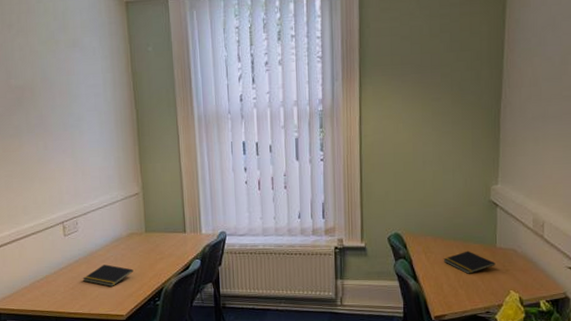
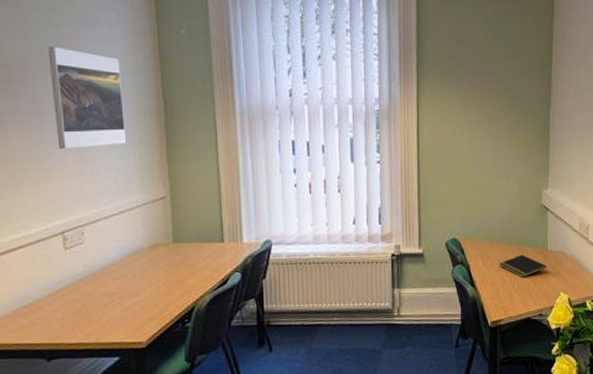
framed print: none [48,69,108,154] -> present [47,46,127,150]
notepad: present [82,264,134,286] -> none [88,282,157,309]

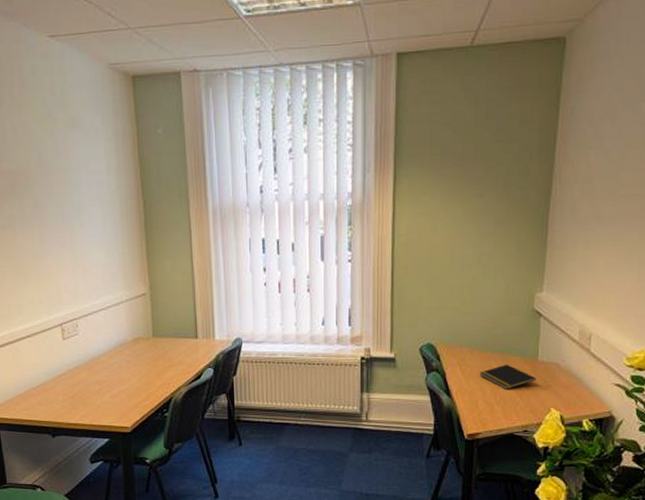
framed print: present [47,46,127,150] -> none [44,152,112,249]

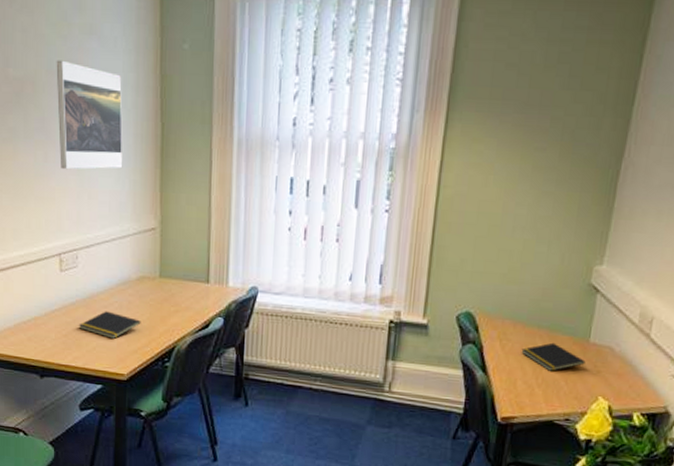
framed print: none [44,152,112,249] -> present [56,60,123,170]
notepad: none [83,372,140,396] -> present [78,311,141,339]

